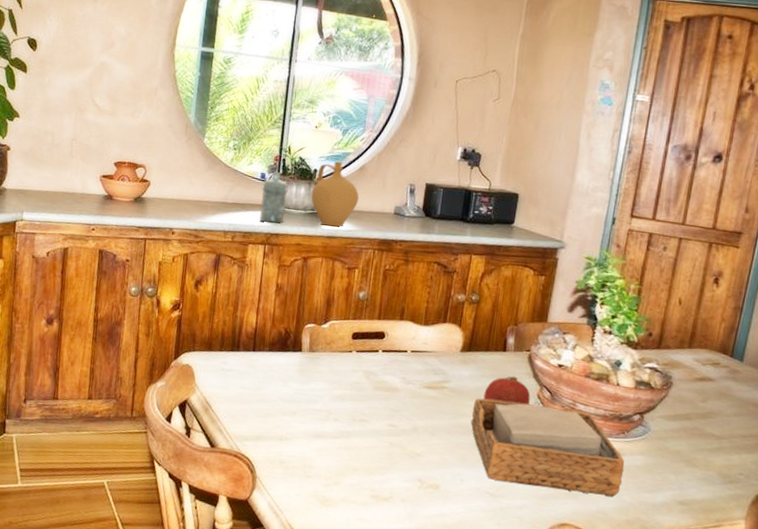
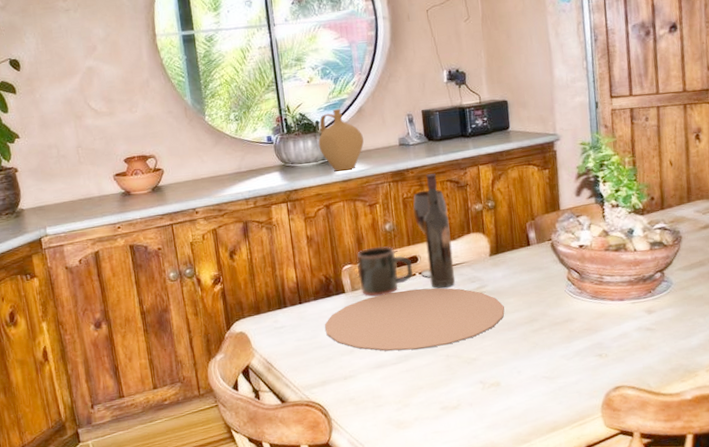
canister: present [259,171,288,225] -> none [270,131,300,182]
placemat: none [272,362,463,433] -> present [325,288,505,351]
mug: none [318,312,378,364] -> present [356,246,413,296]
wine glass: none [385,266,429,359] -> present [412,190,448,278]
wine bottle: none [391,251,427,373] -> present [423,173,456,288]
napkin holder: present [470,398,625,497] -> none [513,281,660,365]
fruit: present [483,376,531,405] -> none [519,266,562,294]

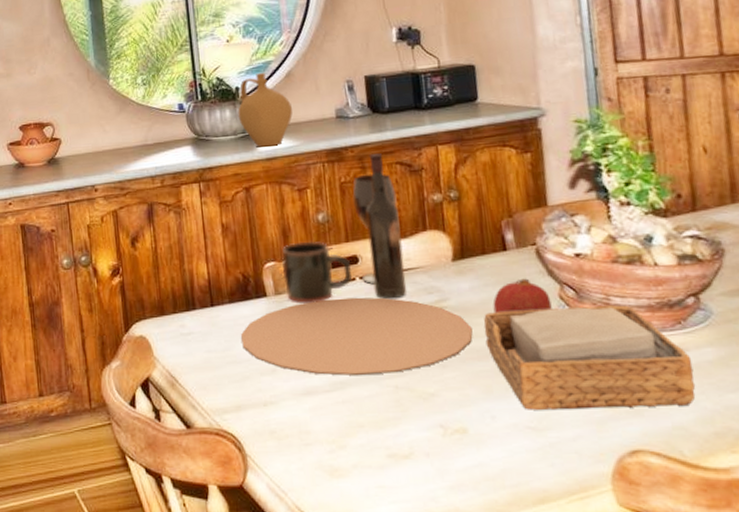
napkin holder: none [513,281,660,365] -> present [484,305,696,410]
fruit: none [519,266,562,294] -> present [493,278,552,314]

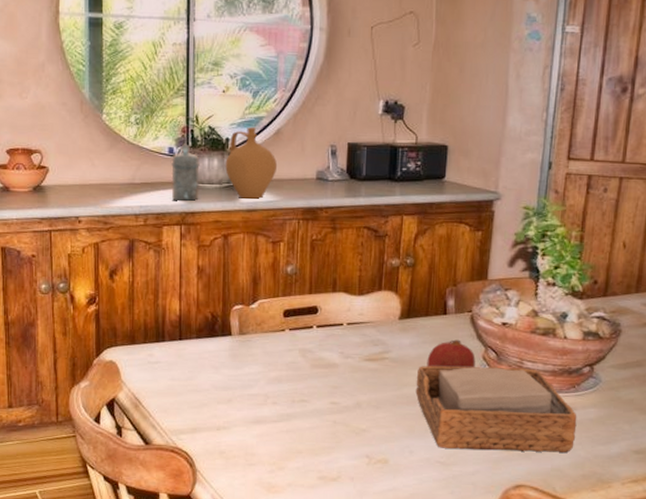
canister: none [181,98,215,158] -> present [170,144,200,202]
placemat: present [241,297,473,376] -> none [204,342,406,411]
mug: present [281,242,352,303] -> none [248,290,311,345]
wine glass: present [352,174,397,285] -> none [319,234,360,333]
wine bottle: present [365,153,407,298] -> none [328,217,359,346]

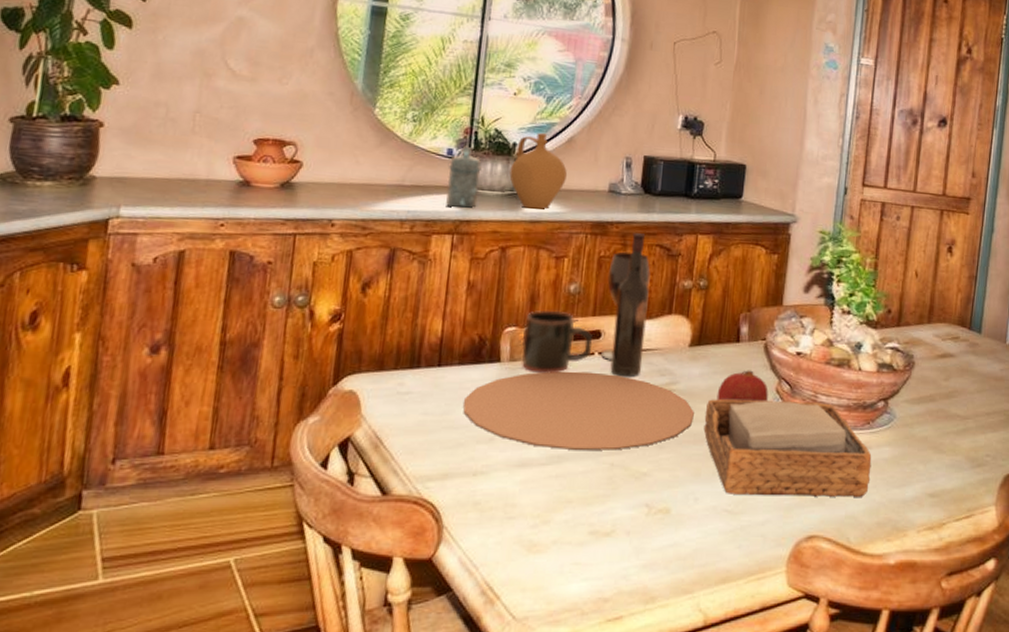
placemat: none [204,342,406,411] -> present [463,371,694,451]
mug: none [248,290,311,345] -> present [521,311,593,373]
wine glass: none [319,234,360,333] -> present [601,251,651,361]
wine bottle: none [328,217,359,346] -> present [610,233,649,376]

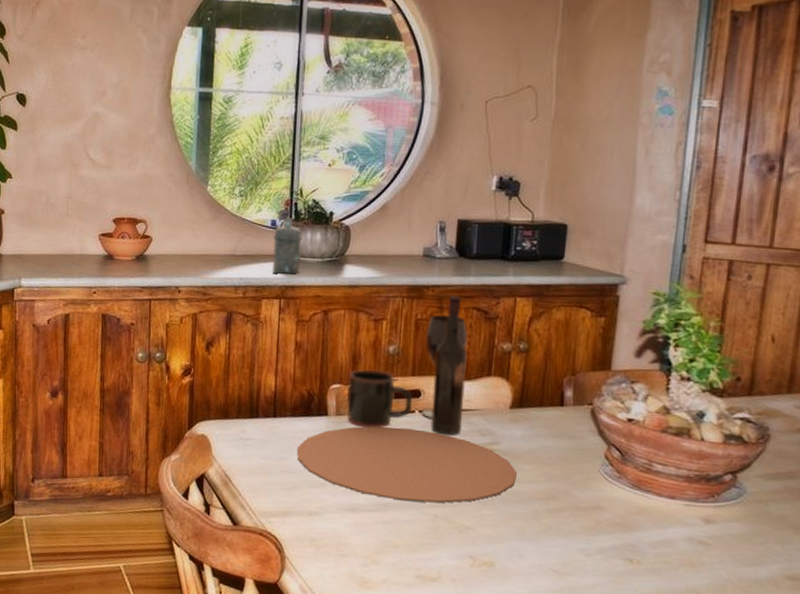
ceramic jug: present [509,133,567,210] -> none [328,202,382,276]
napkin holder: present [703,399,872,497] -> none [527,461,717,572]
fruit: present [716,370,769,402] -> none [540,434,596,468]

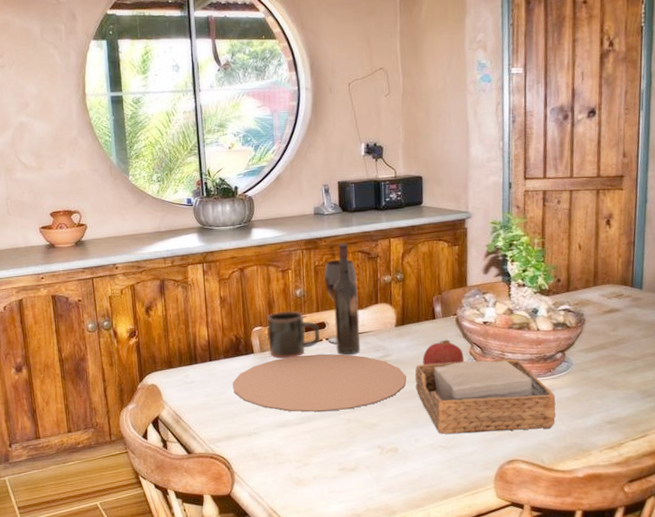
canister: present [272,217,302,276] -> none [189,194,216,244]
napkin holder: none [527,461,717,572] -> present [415,359,556,434]
fruit: none [540,434,596,468] -> present [422,339,464,366]

